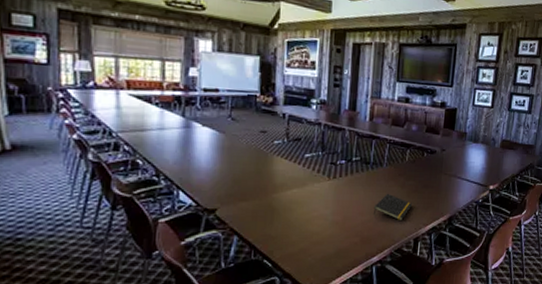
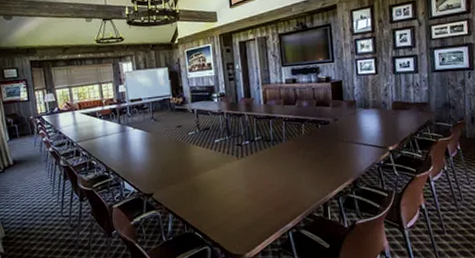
notepad: present [373,193,412,220] -> none [280,165,315,188]

